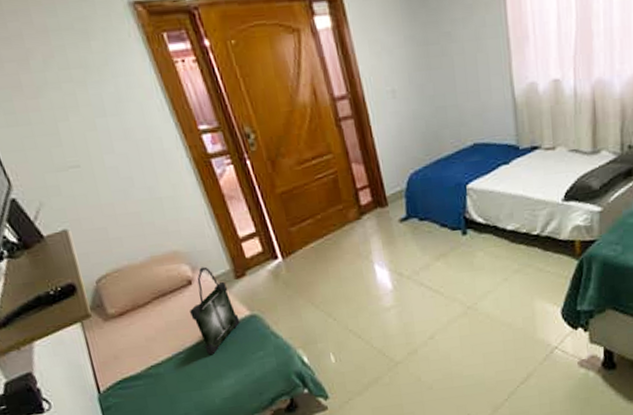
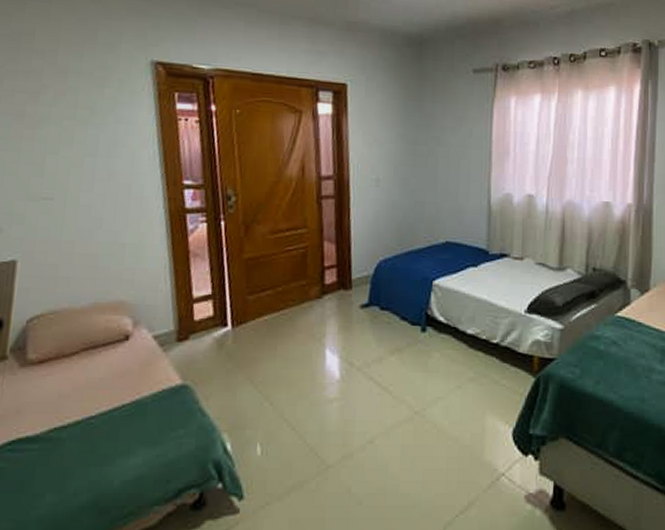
photo frame: present [190,266,240,356] -> none [117,323,169,425]

